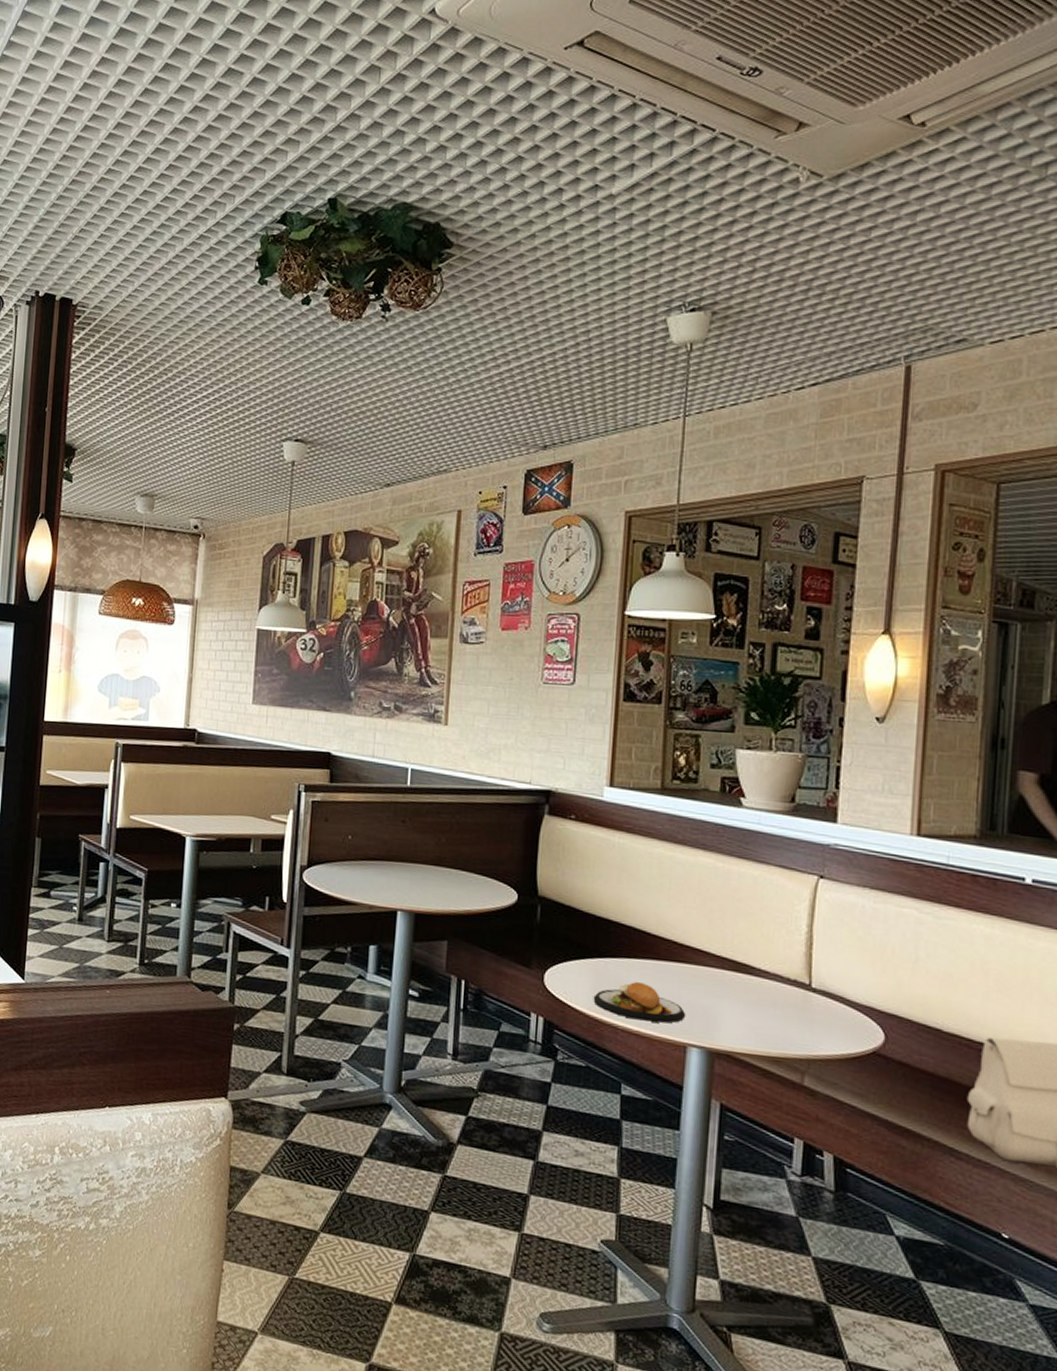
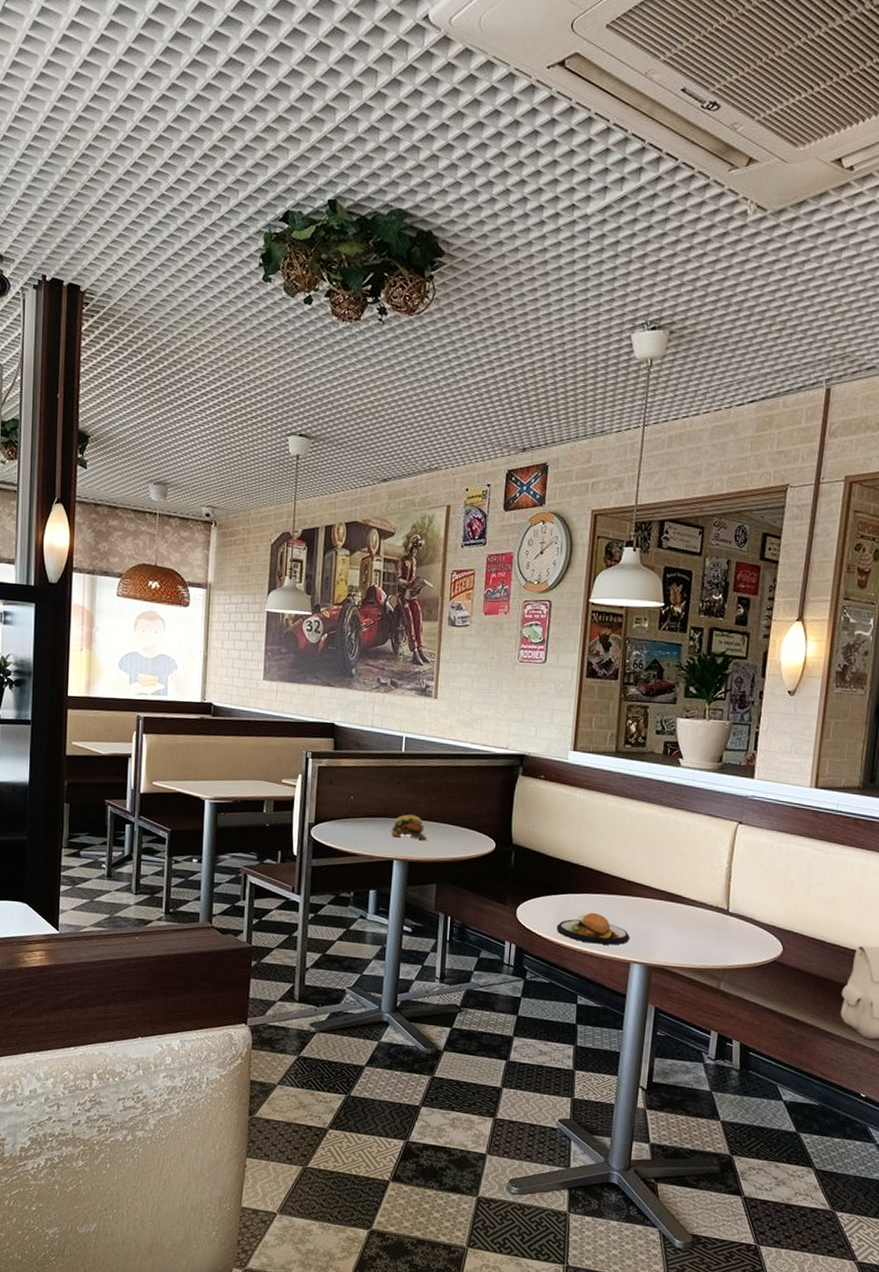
burger: none [394,858,436,888] -> present [391,814,427,840]

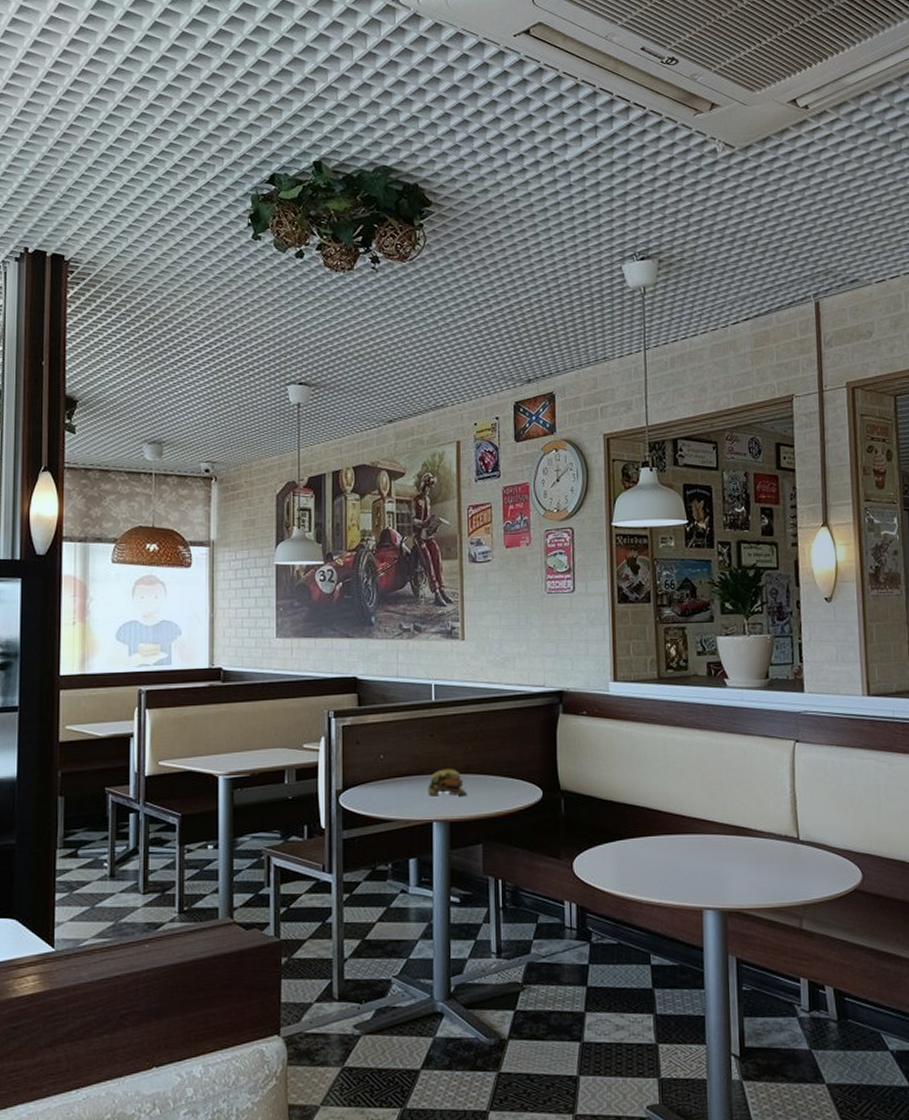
burger: present [556,912,631,945] -> none [618,857,699,893]

